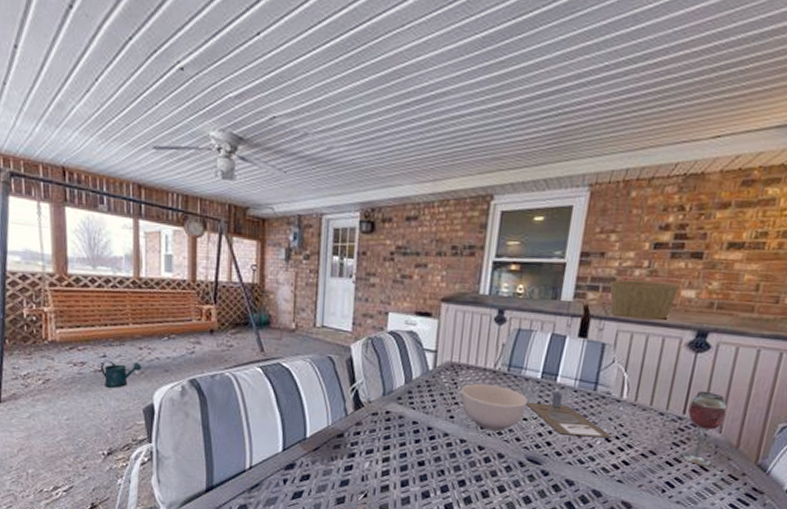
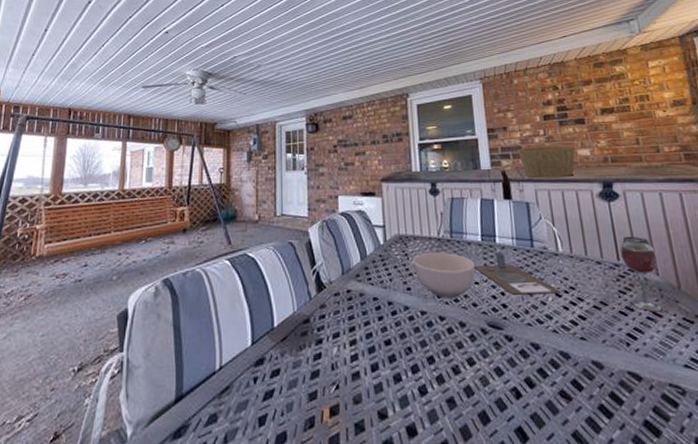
watering can: present [101,360,142,388] -> none [81,268,119,297]

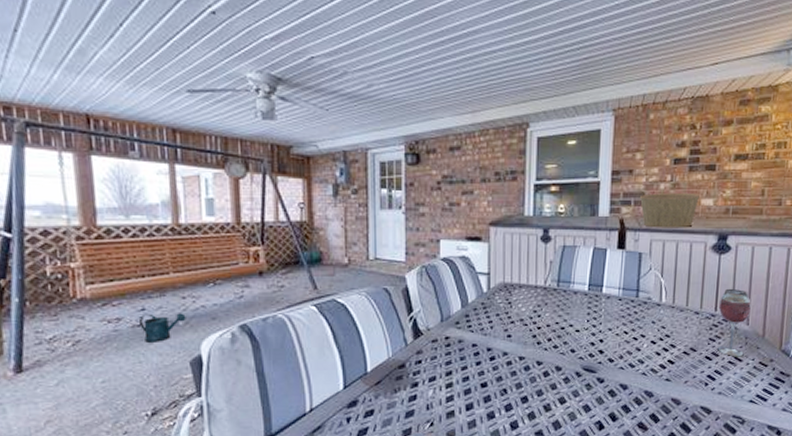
watering can: none [81,268,119,297] -> present [139,313,186,343]
bowl: present [412,251,476,298] -> none [516,300,579,345]
place setting: present [473,252,560,295] -> none [576,302,656,342]

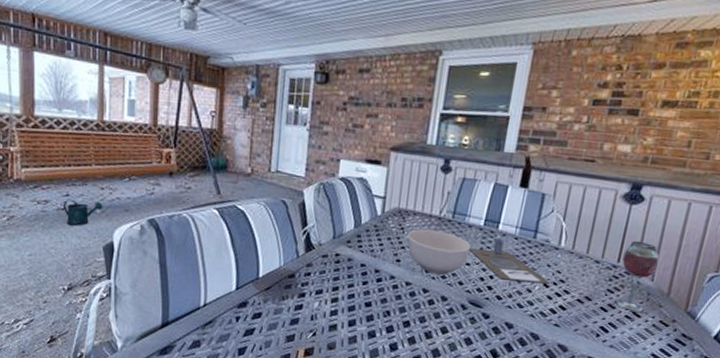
bowl: none [516,300,579,345] -> present [407,228,472,275]
place setting: none [576,302,656,342] -> present [468,239,549,283]
basket: present [640,193,700,228] -> none [550,133,617,173]

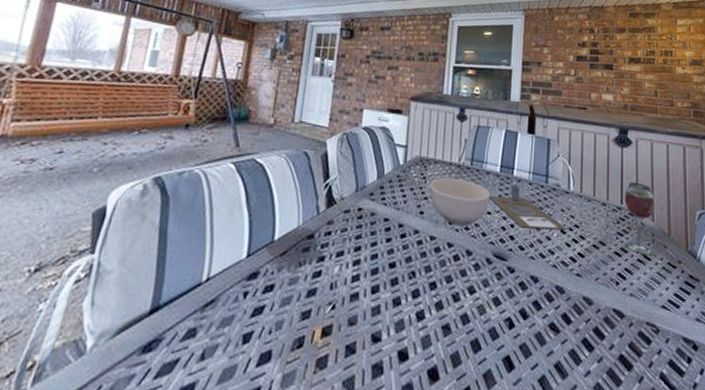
watering can: present [64,199,103,226] -> none [52,157,102,188]

